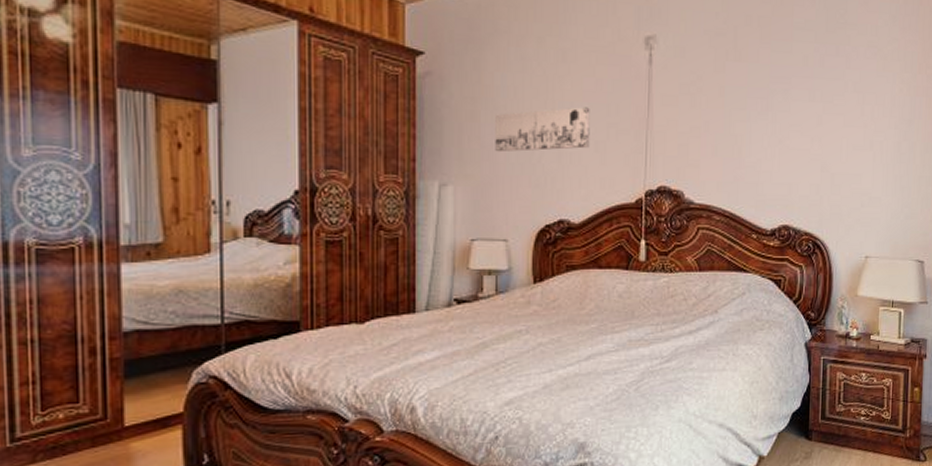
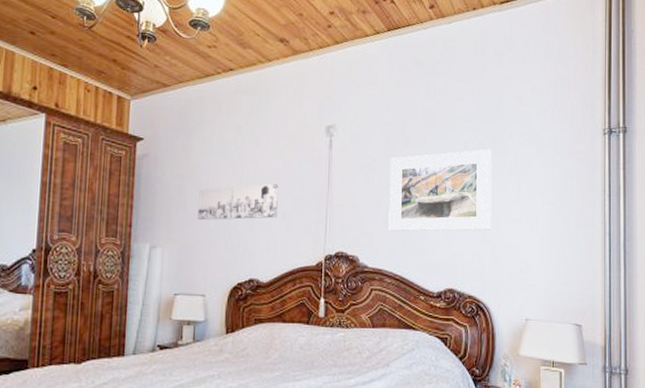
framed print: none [717,64,834,162] -> present [388,149,492,232]

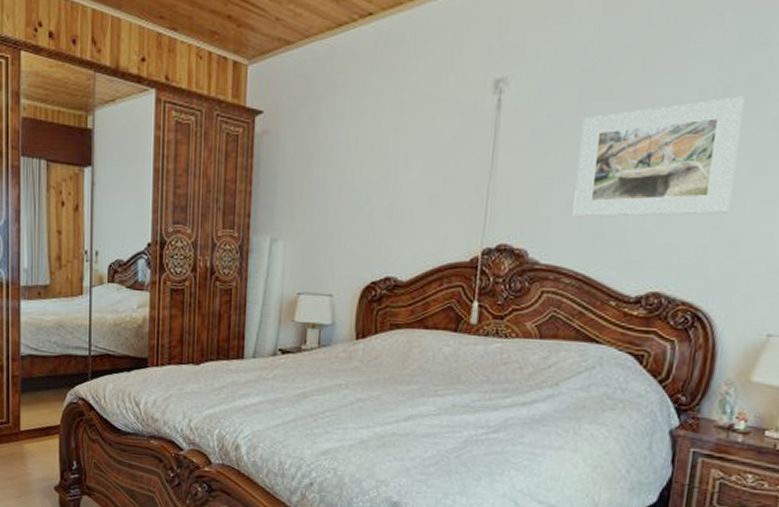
wall art: present [198,183,279,221] -> none [325,160,427,208]

